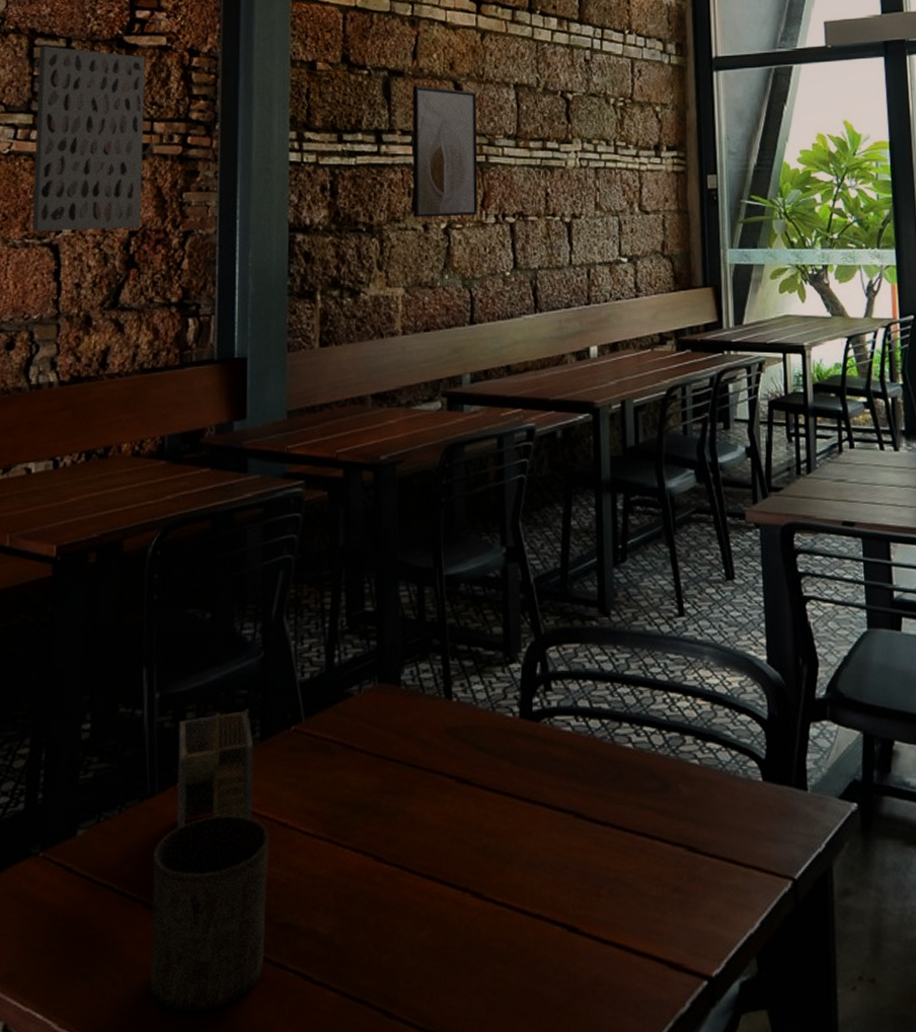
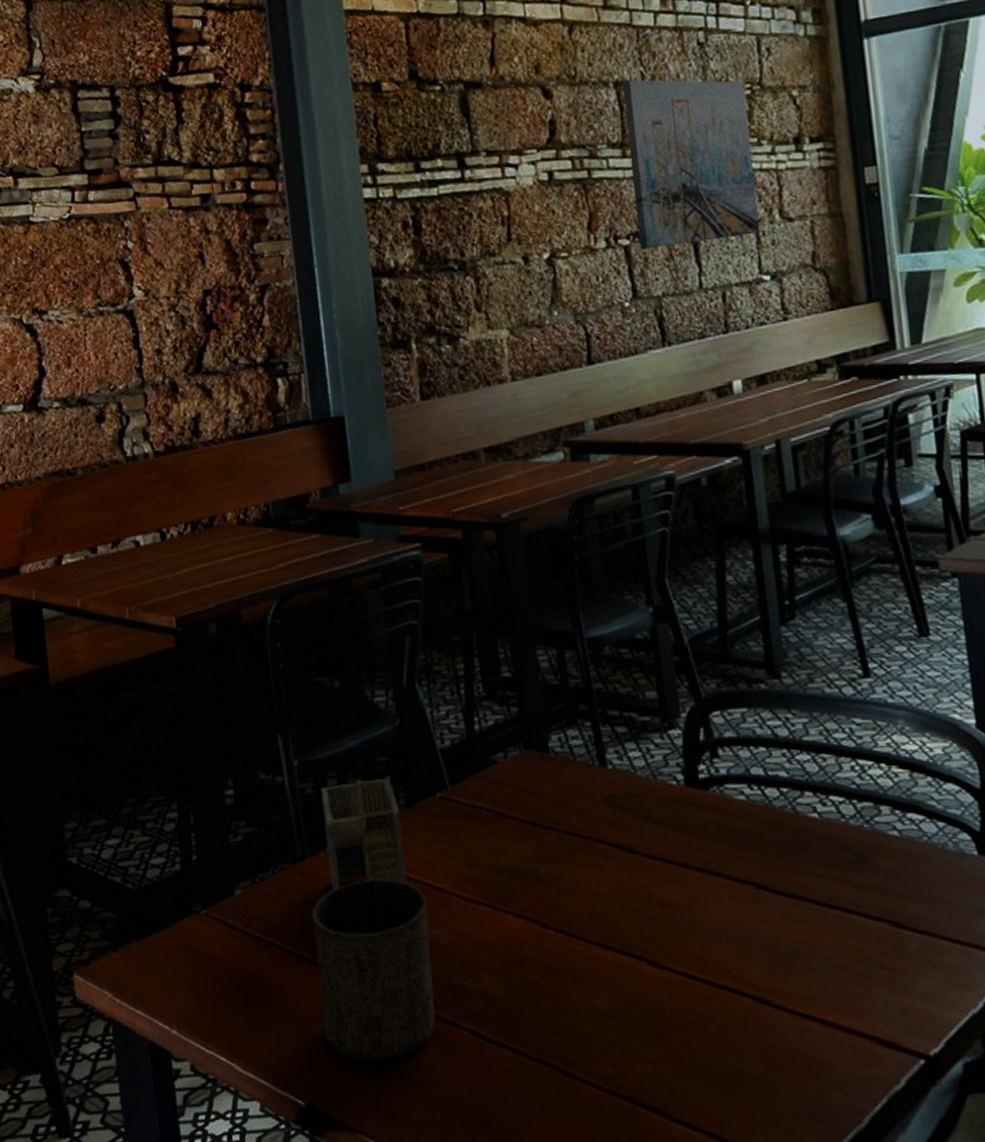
wall art: present [32,46,146,232] -> none [83,97,214,299]
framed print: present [413,86,478,218] -> none [494,96,586,249]
wall art: none [521,84,622,227] -> present [622,79,760,249]

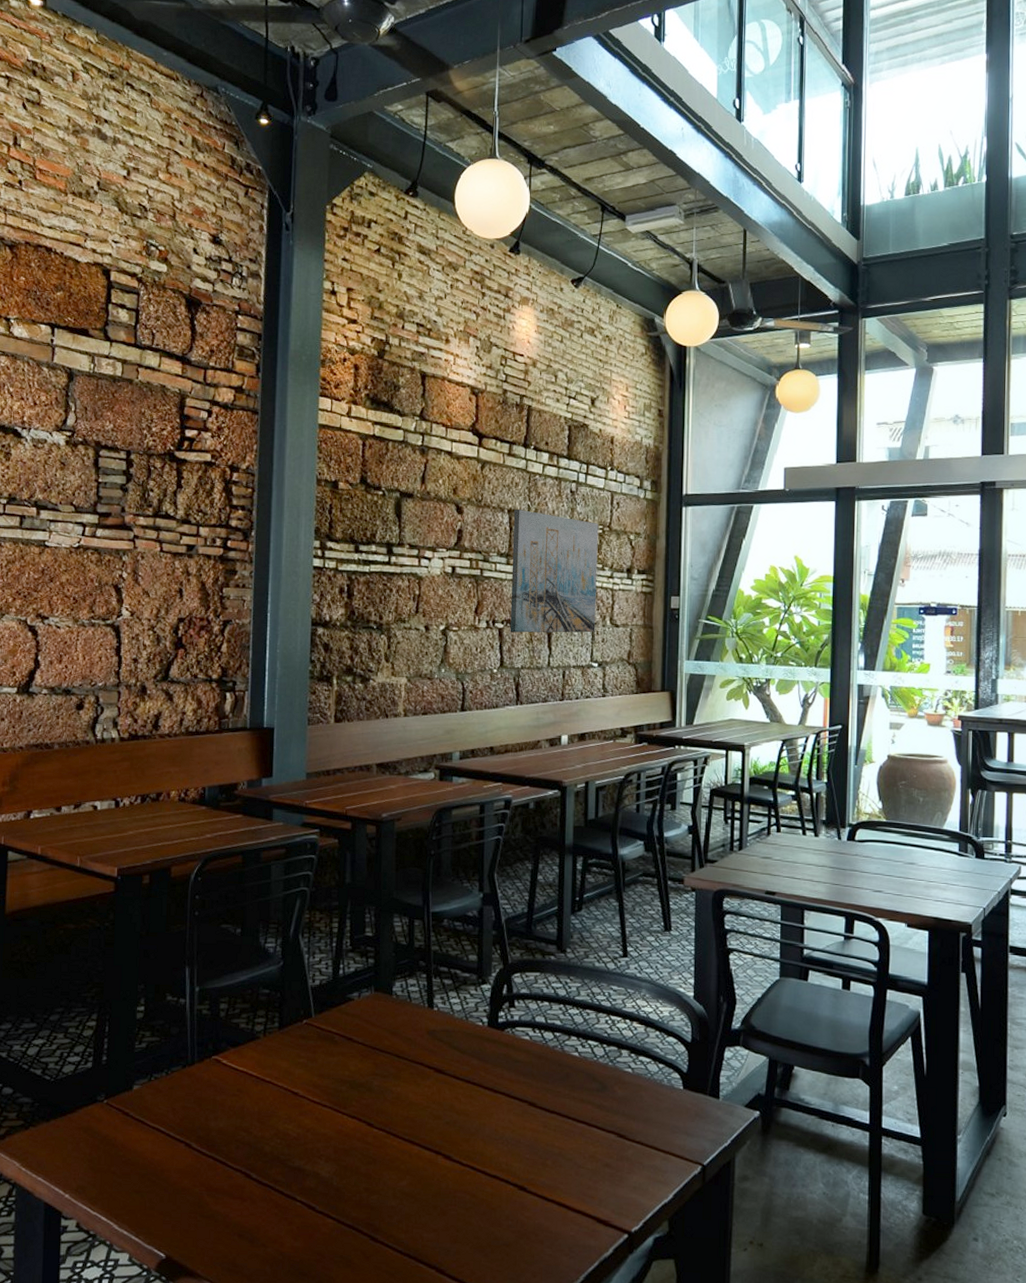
cup: present [311,879,436,1063] -> none [189,1083,285,1225]
napkin holder: present [320,776,408,891] -> none [211,1004,273,1090]

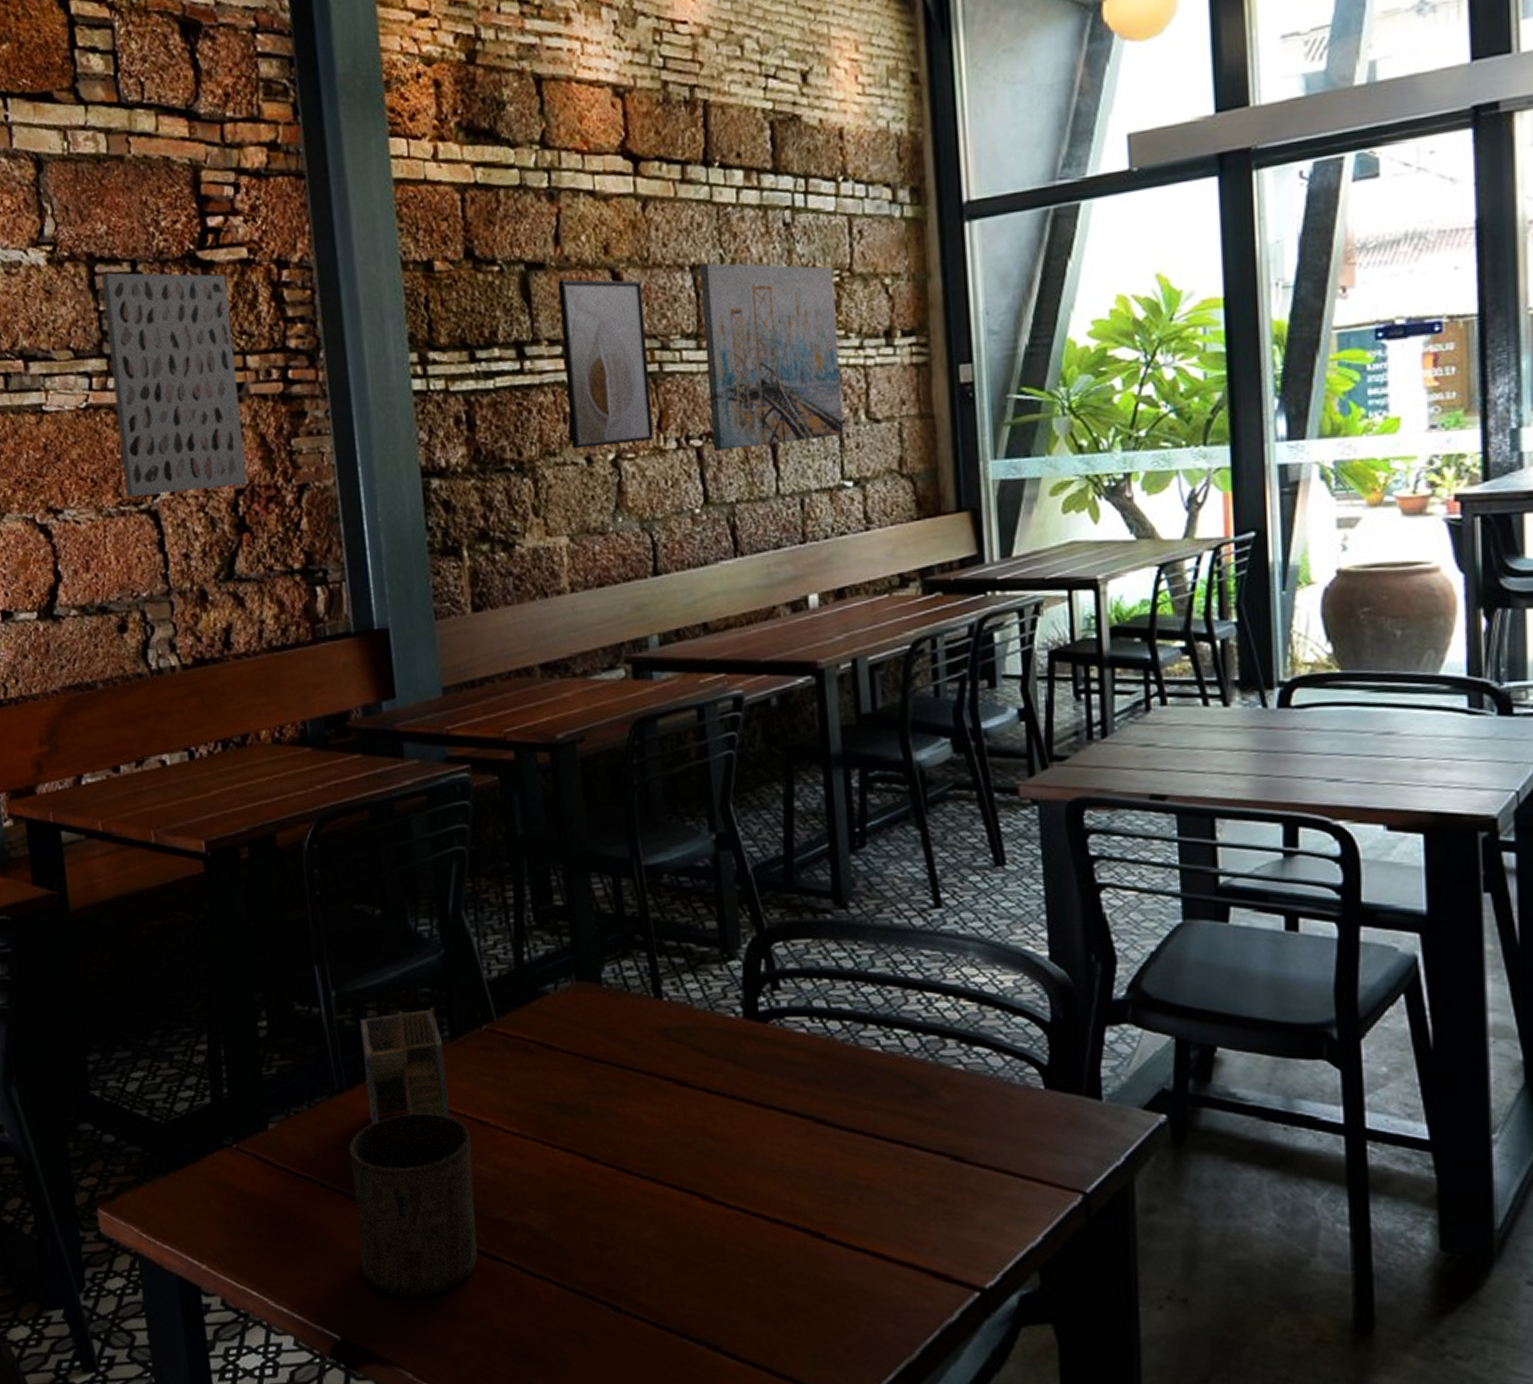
wall art: none [98,457,193,616] -> present [101,273,248,497]
cup: none [189,1083,285,1225] -> present [348,1113,478,1297]
napkin holder: none [211,1004,273,1090] -> present [360,1008,450,1124]
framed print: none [416,507,475,620] -> present [558,279,655,449]

